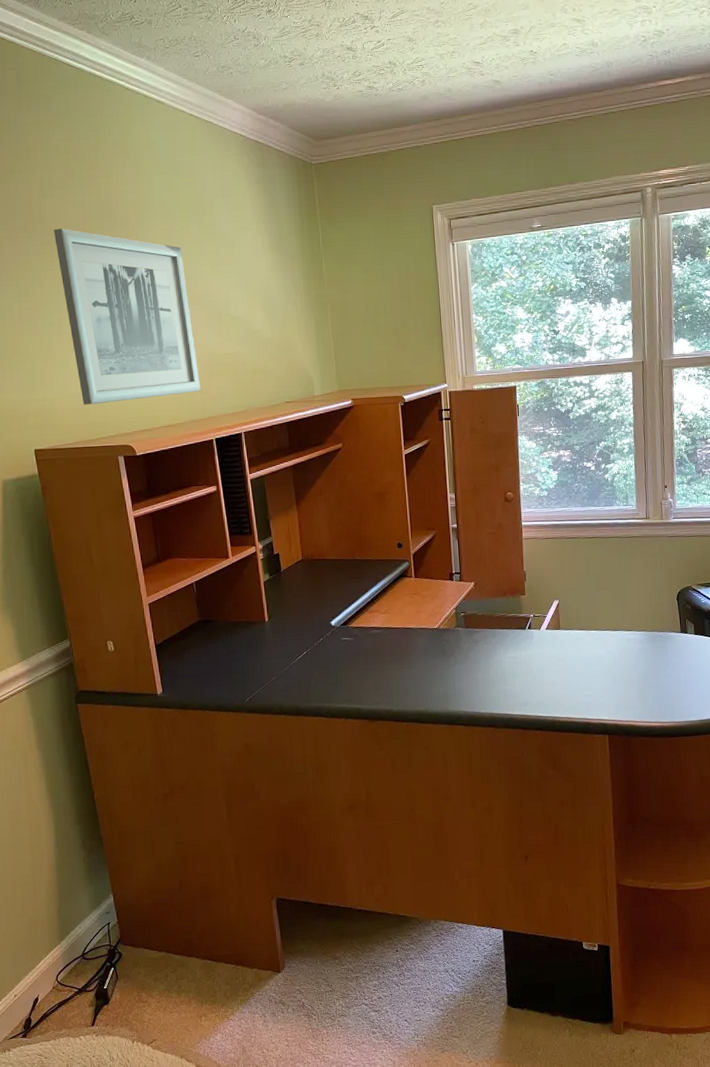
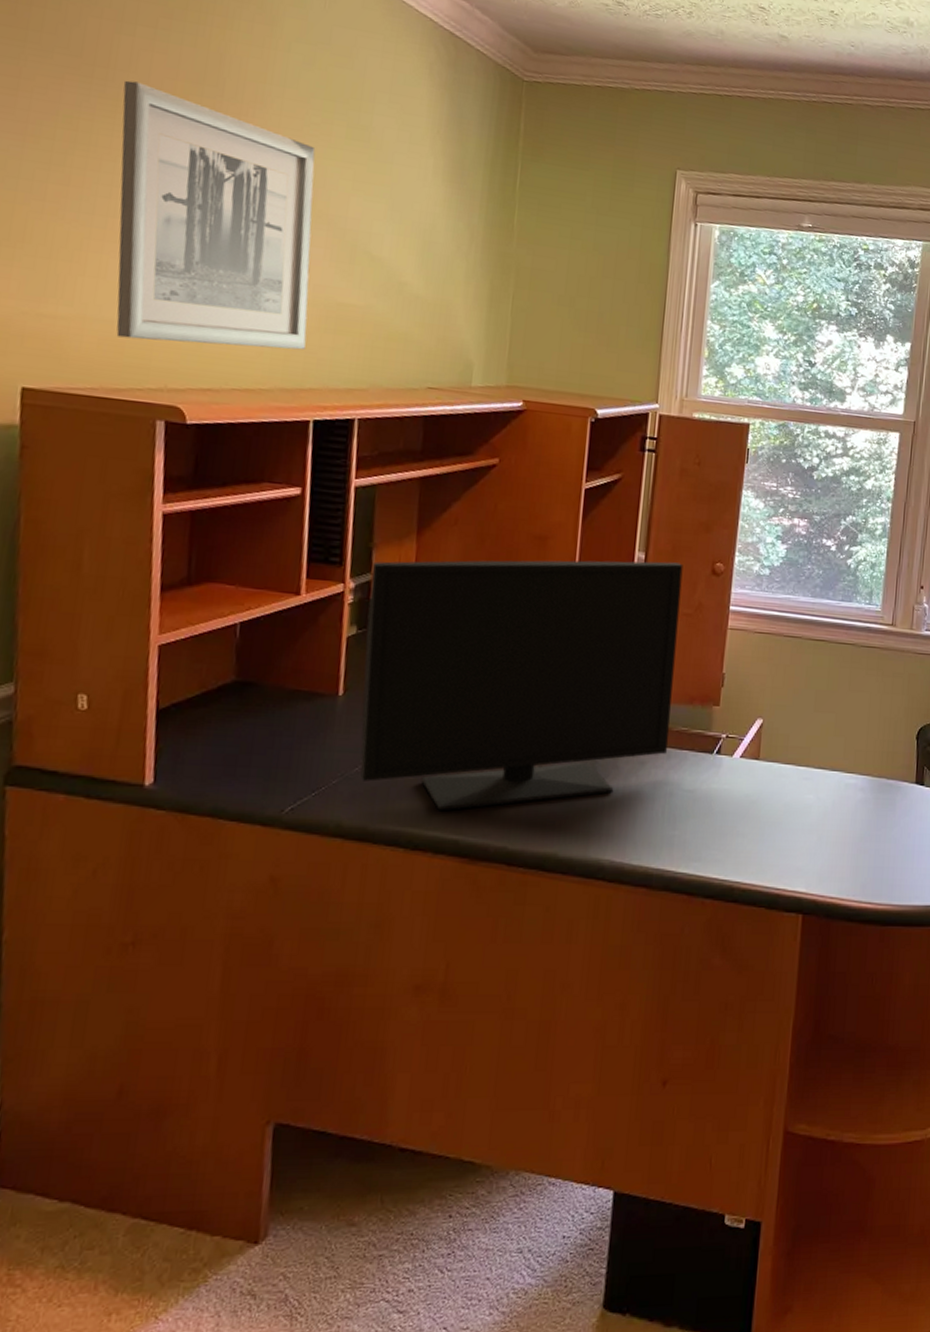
monitor: none [271,497,493,690] -> present [360,560,683,811]

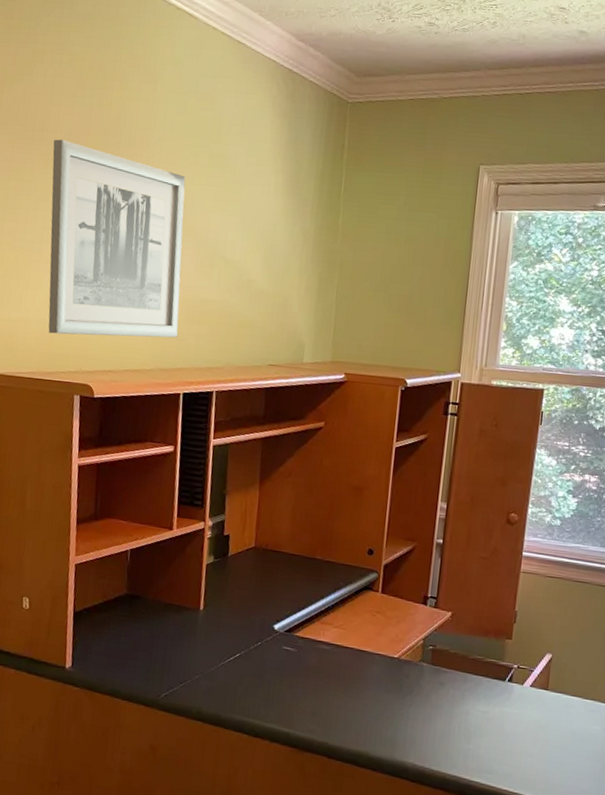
monitor: present [360,560,683,811] -> none [215,505,481,708]

